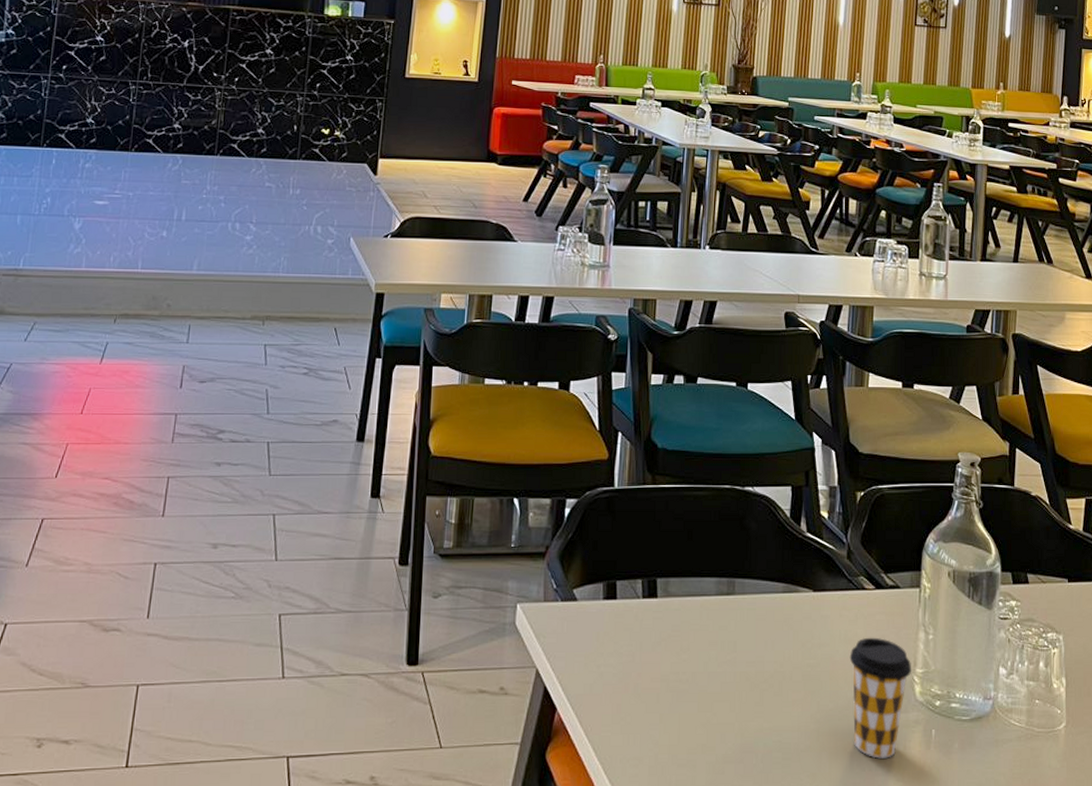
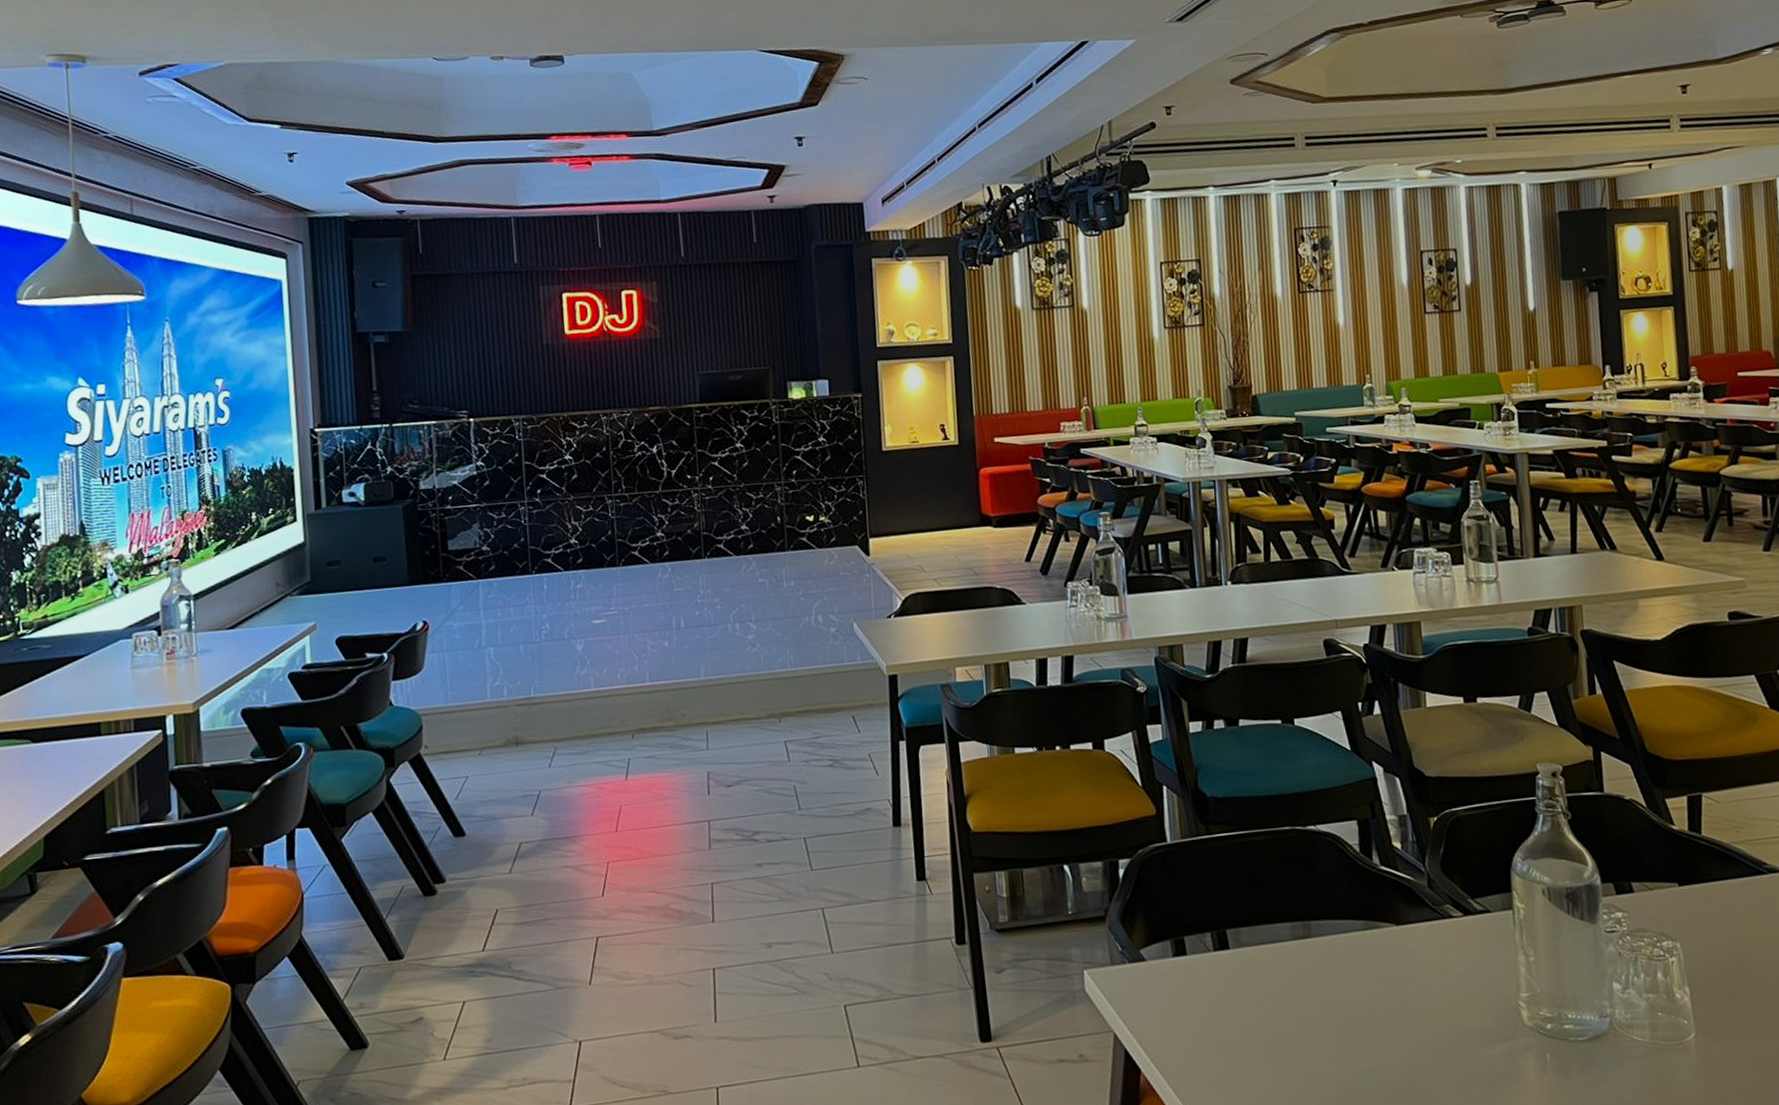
coffee cup: present [849,637,912,759] -> none [1445,965,1516,1089]

